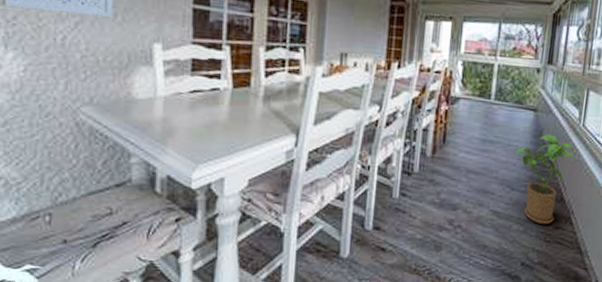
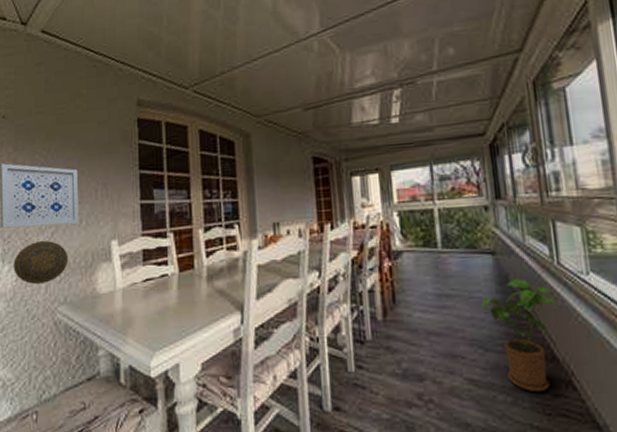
decorative plate: none [21,29,97,79] -> present [13,240,69,284]

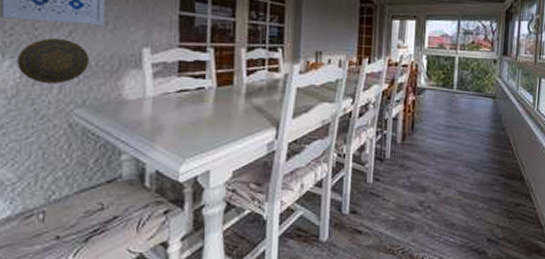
house plant: present [481,279,557,391] -> none [478,119,531,201]

